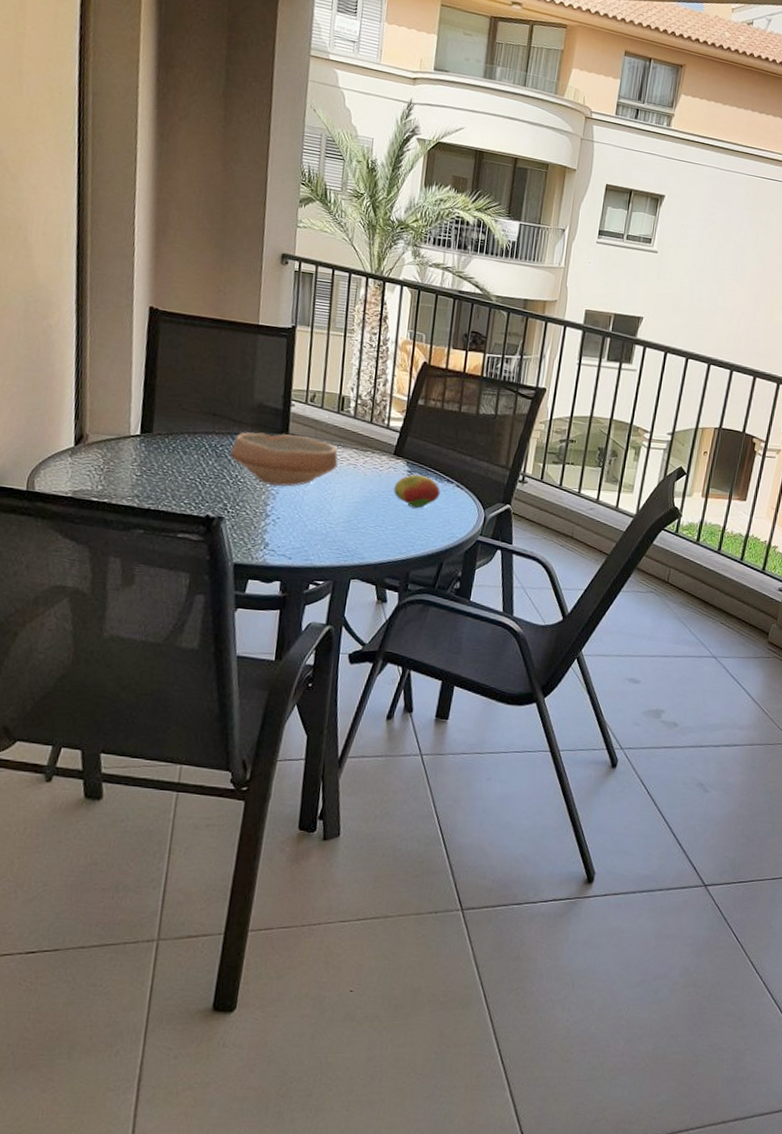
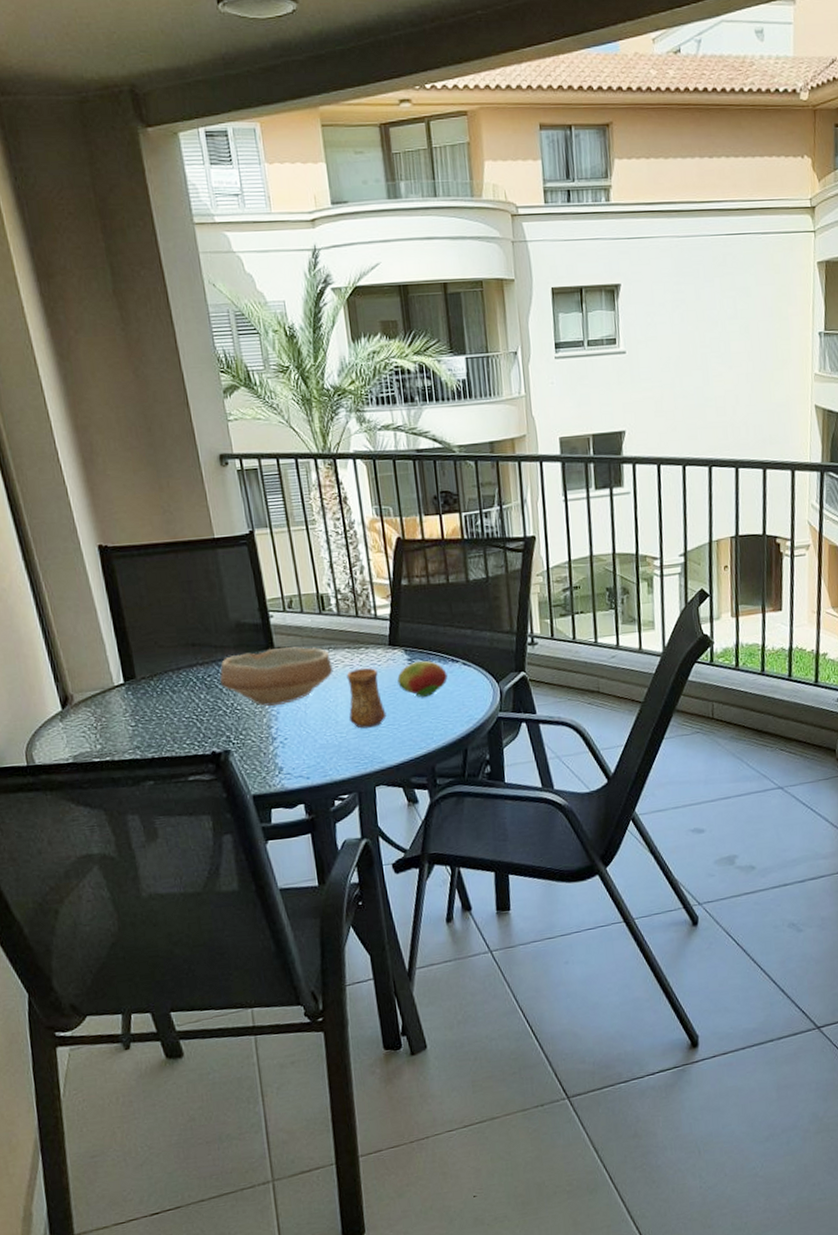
cup: none [341,469,378,525] -> present [346,667,387,729]

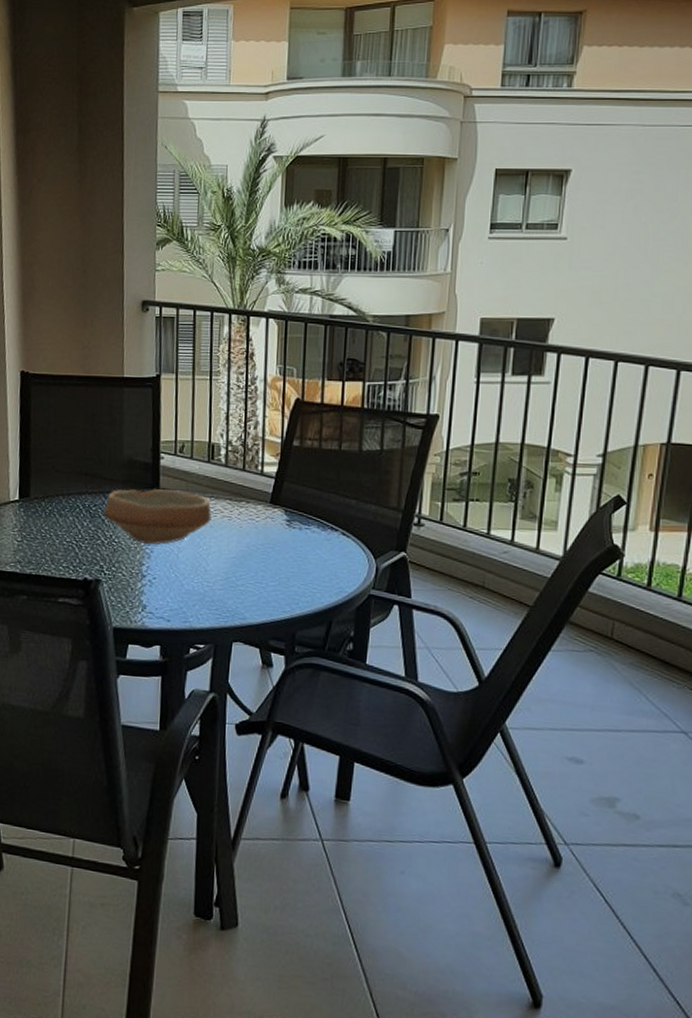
cup: present [346,667,387,729] -> none [218,521,256,582]
fruit: present [397,660,448,698] -> none [272,523,324,562]

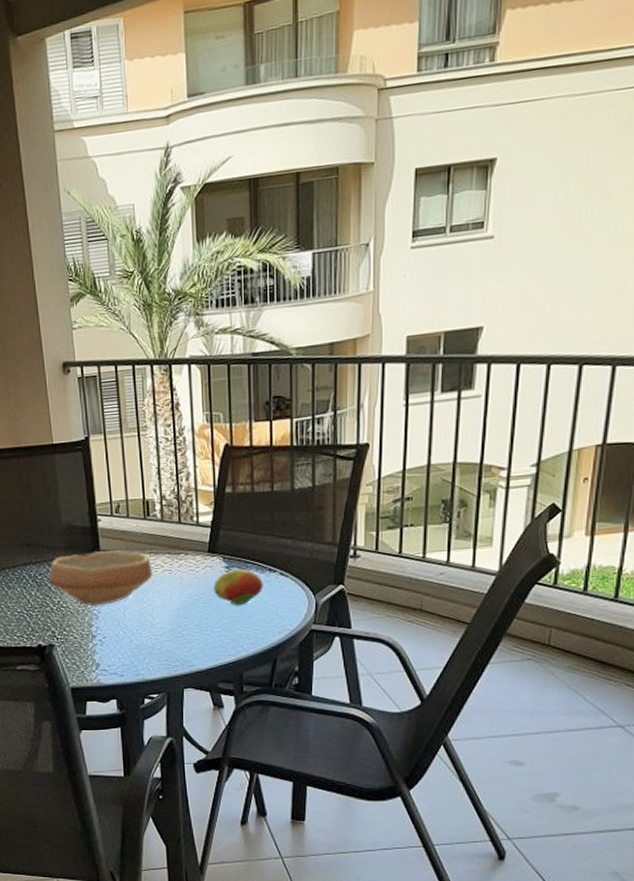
fruit: none [272,523,324,562] -> present [213,568,263,606]

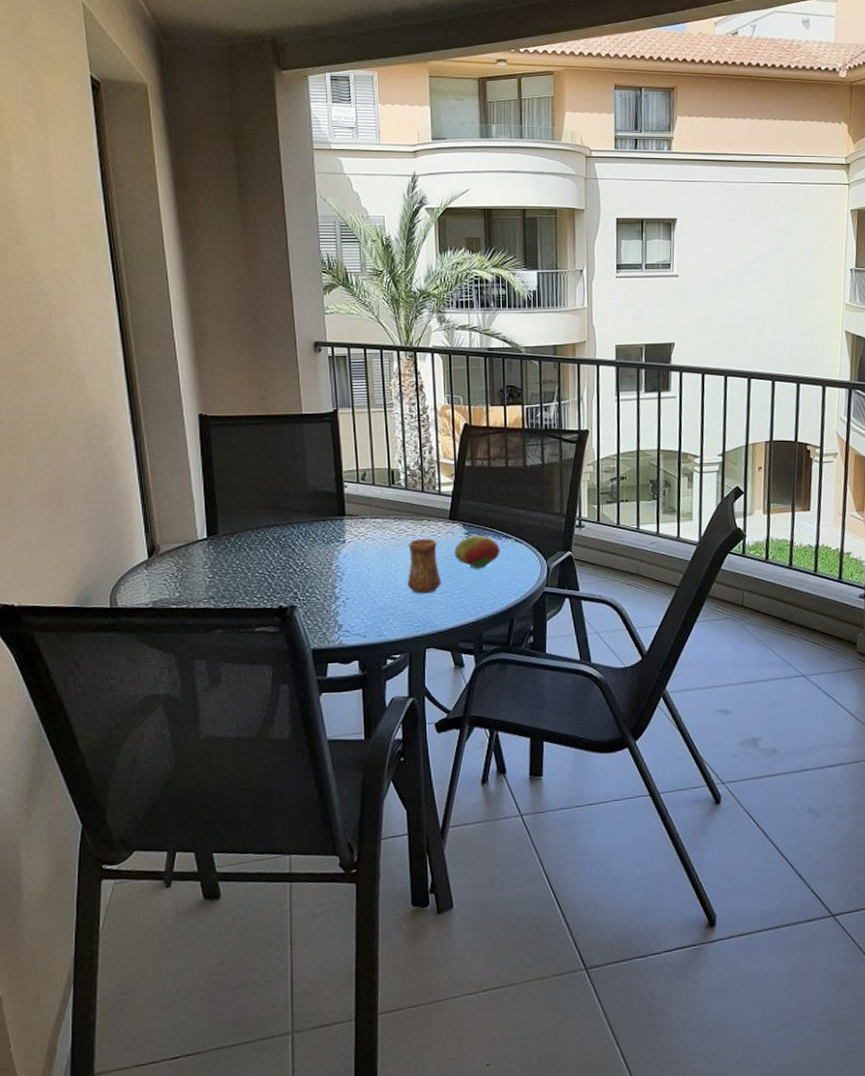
bowl: present [49,549,153,606] -> none [293,514,397,568]
cup: none [163,573,200,632] -> present [407,538,442,594]

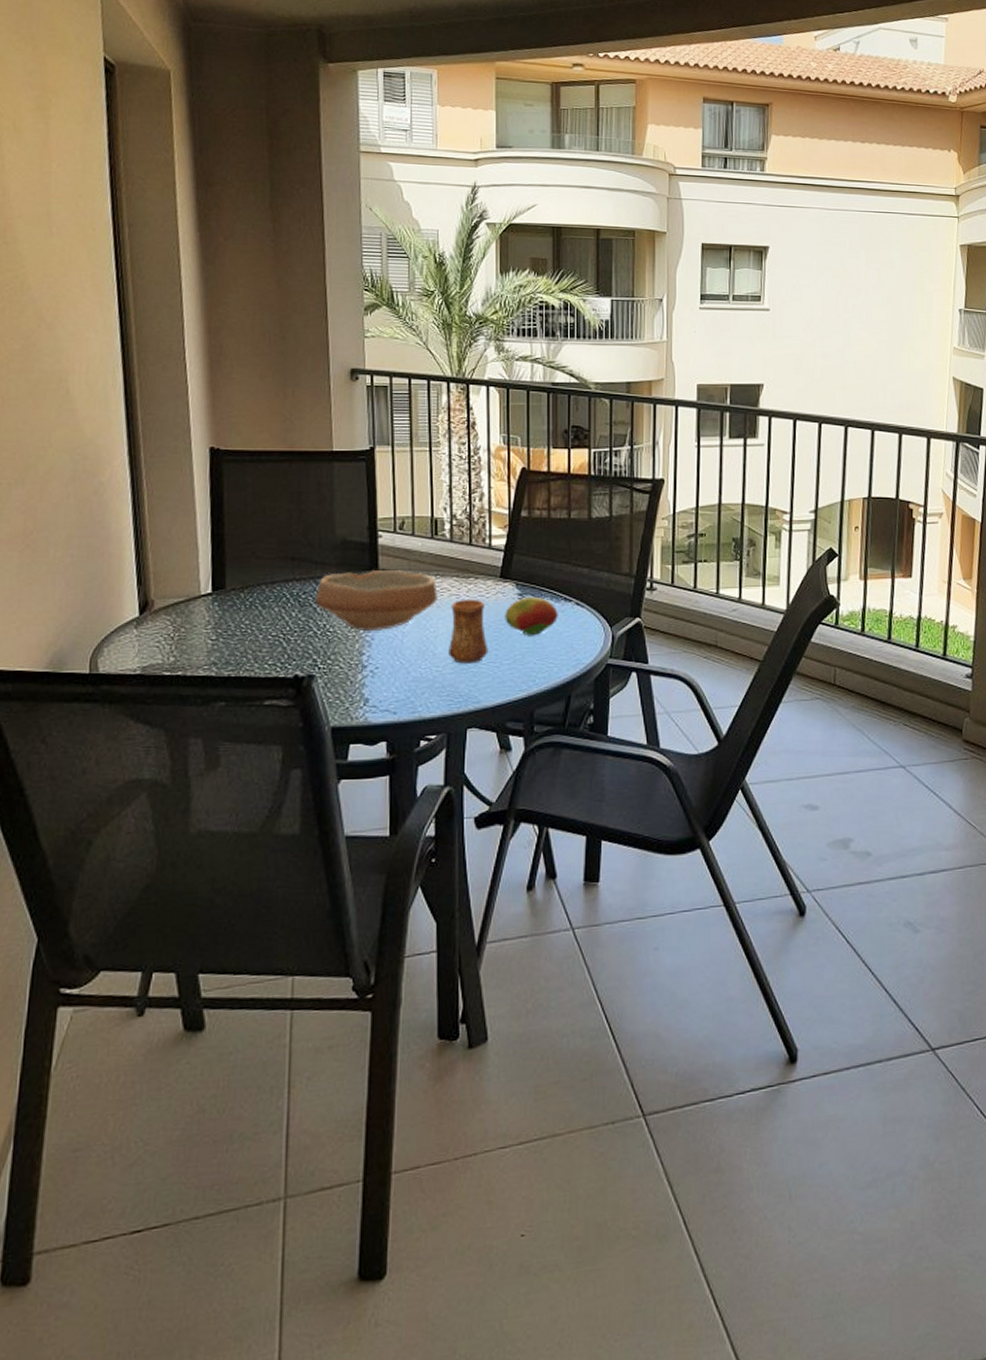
bowl: none [293,514,397,568] -> present [315,569,438,632]

